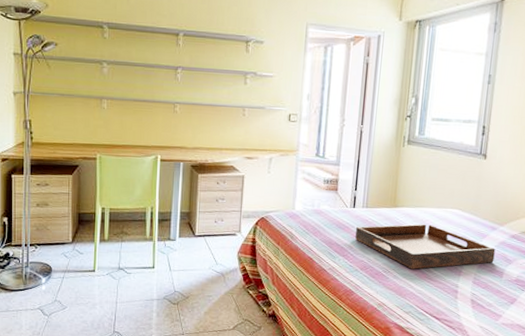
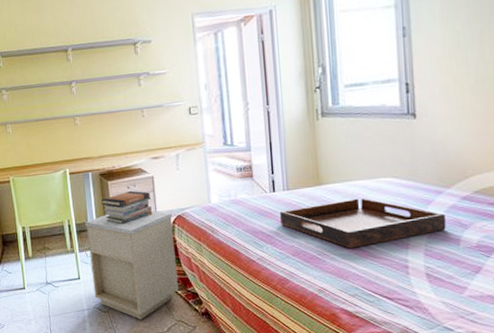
nightstand: none [166,207,257,315] -> present [85,211,179,320]
book stack: none [189,186,238,220] -> present [101,190,152,225]

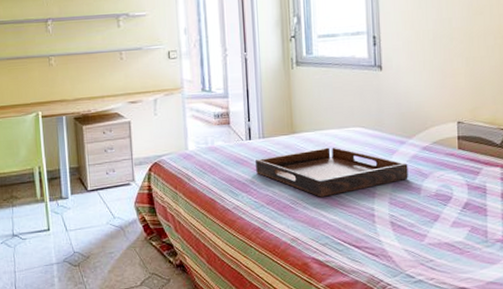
nightstand: present [85,211,179,320] -> none [57,157,153,274]
book stack: present [101,190,152,225] -> none [75,136,128,172]

